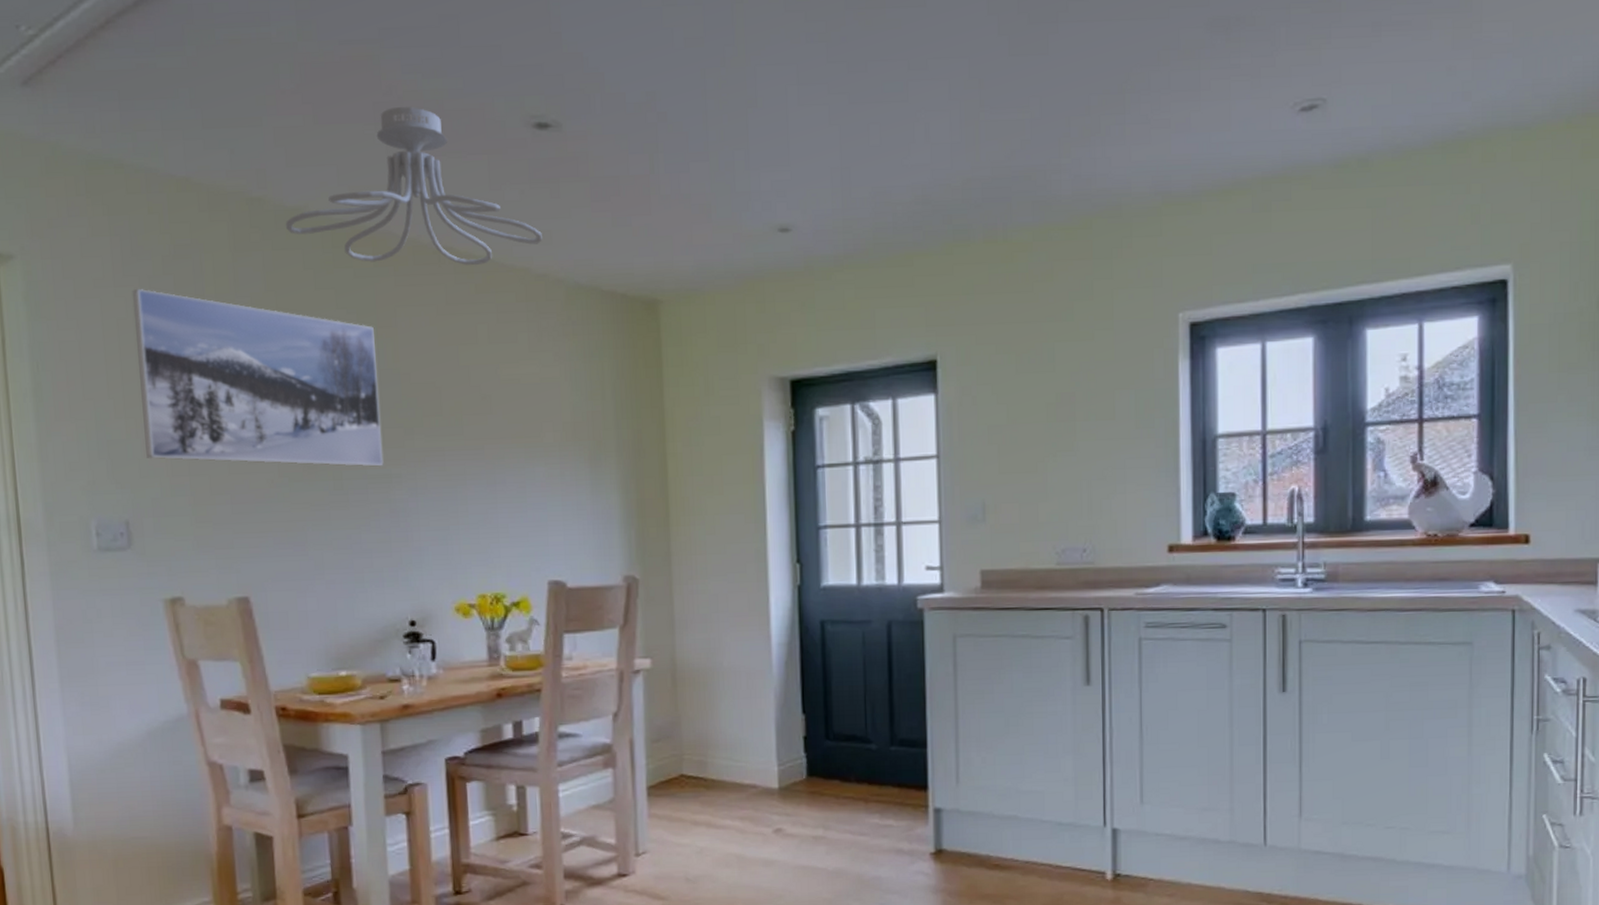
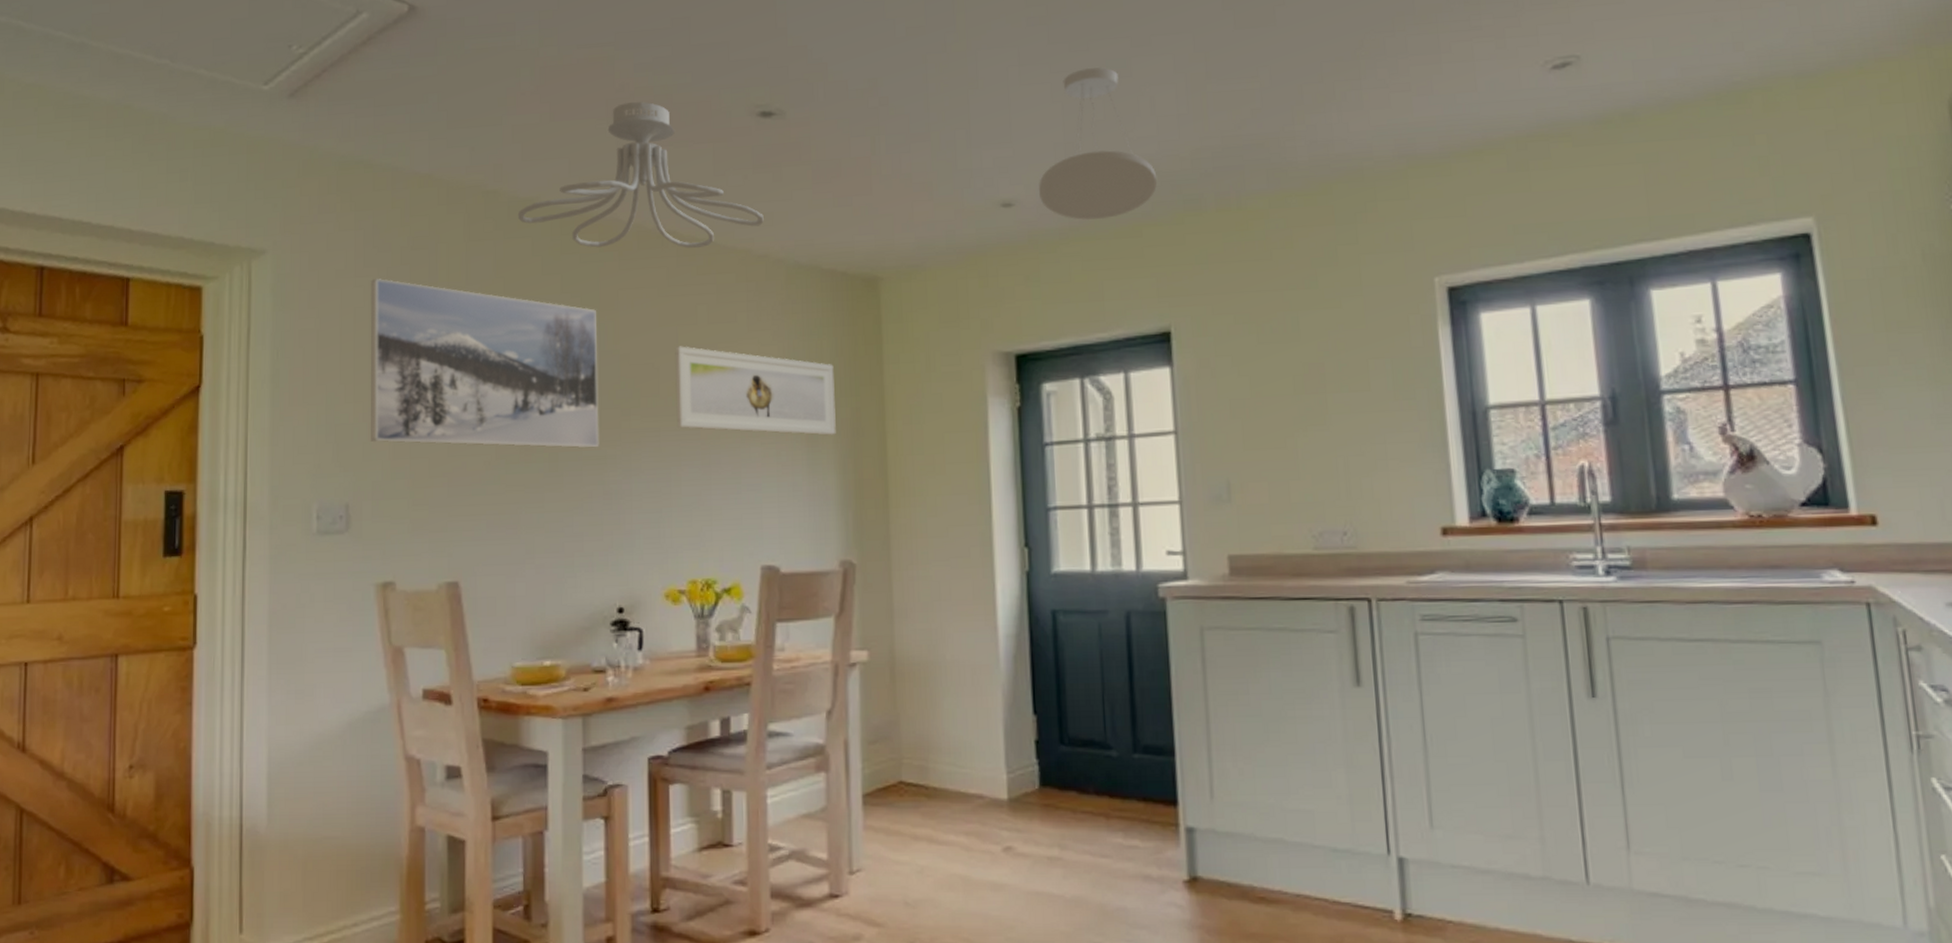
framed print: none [456,365,618,456] -> present [675,346,836,435]
pendant light: none [815,89,928,248] -> present [1039,67,1157,221]

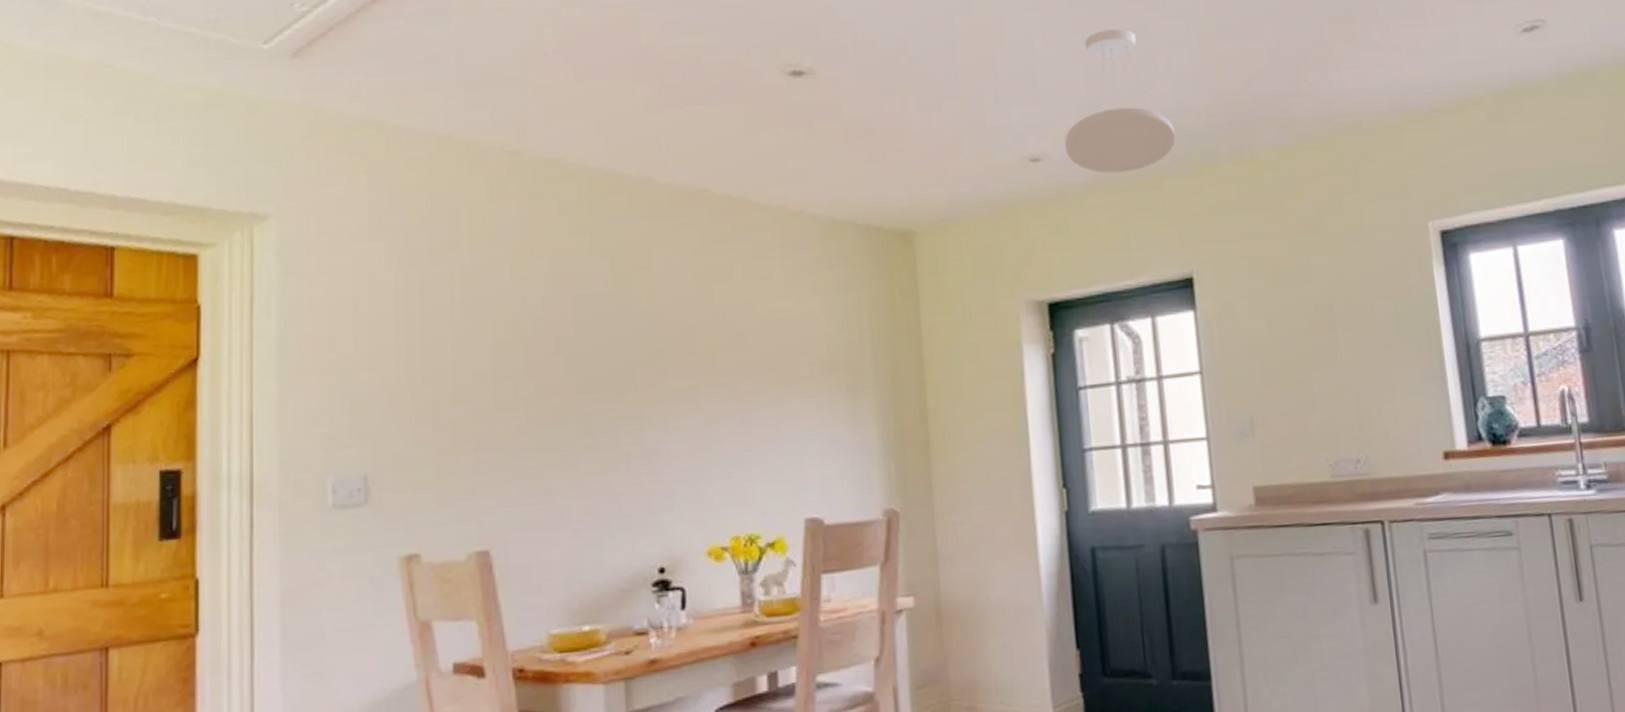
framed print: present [370,279,599,448] -> none [386,242,635,411]
ceiling light fixture: present [517,102,764,249] -> none [543,61,797,207]
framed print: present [675,346,836,435] -> none [711,303,876,387]

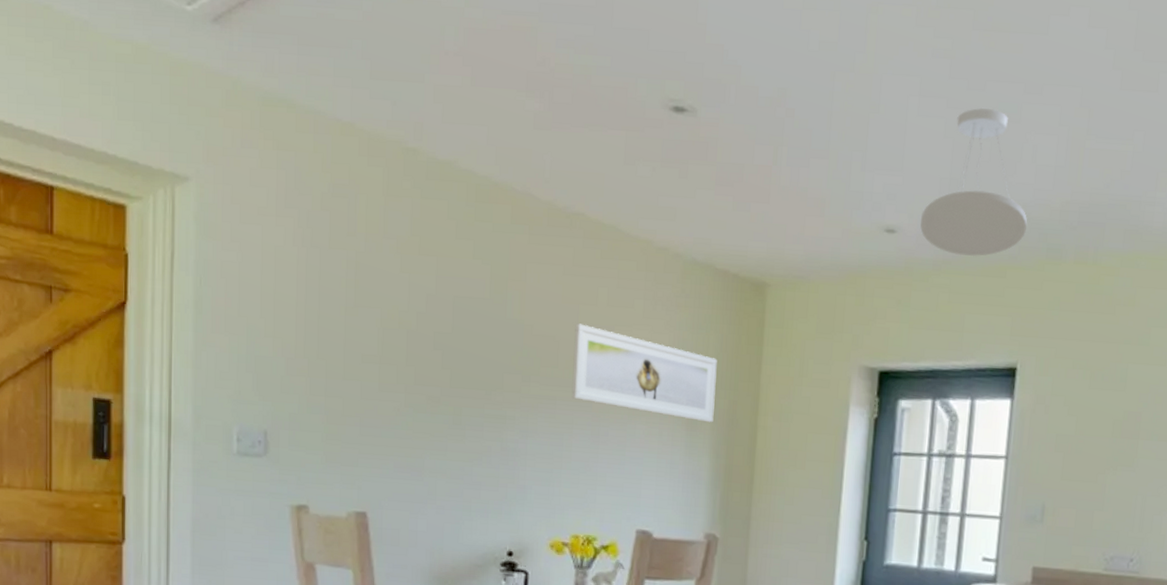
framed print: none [711,303,876,387] -> present [571,323,717,423]

